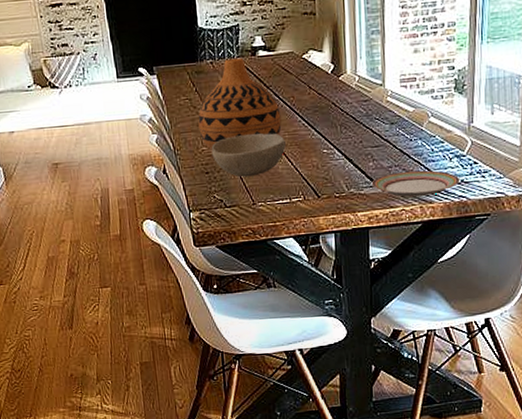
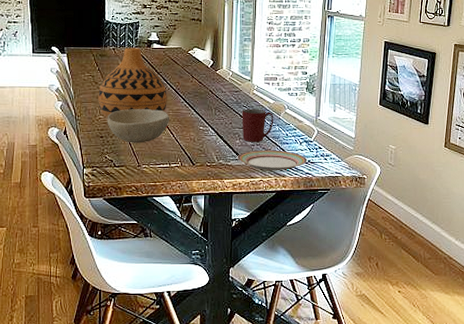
mug: none [373,120,415,164] -> present [241,108,274,142]

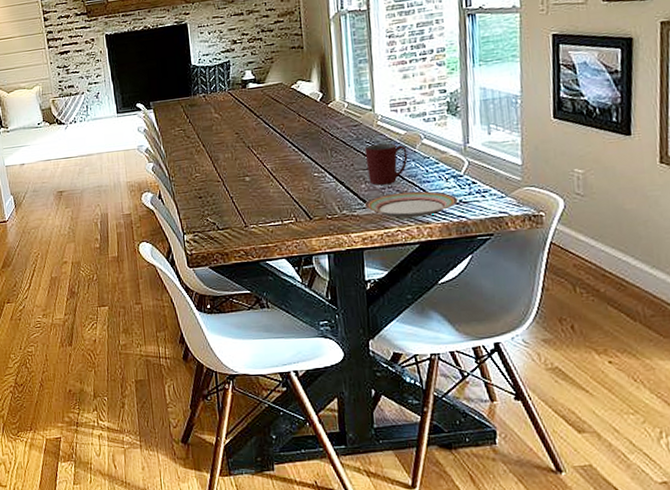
vase: present [98,47,167,119] -> none [191,90,272,176]
bowl: present [107,108,169,143] -> none [204,159,277,201]

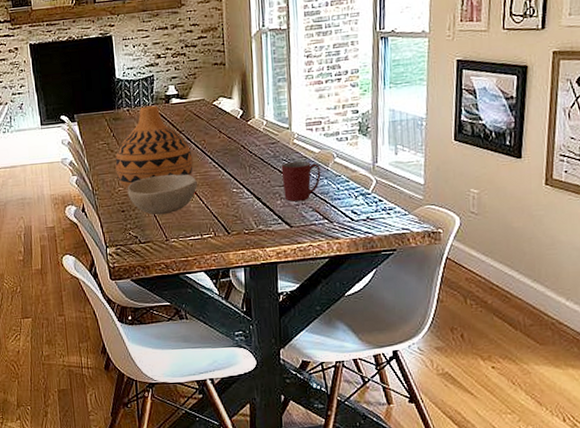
vase: none [191,90,272,176] -> present [115,105,193,190]
bowl: none [204,159,277,201] -> present [127,174,197,216]
plate: present [364,191,459,218] -> none [279,207,366,233]

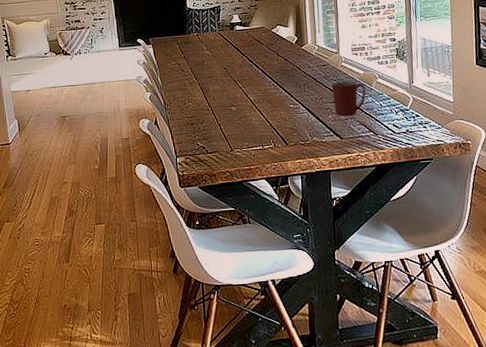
vase: present [115,105,193,190] -> none [185,31,255,105]
bowl: present [127,174,197,216] -> none [196,91,259,128]

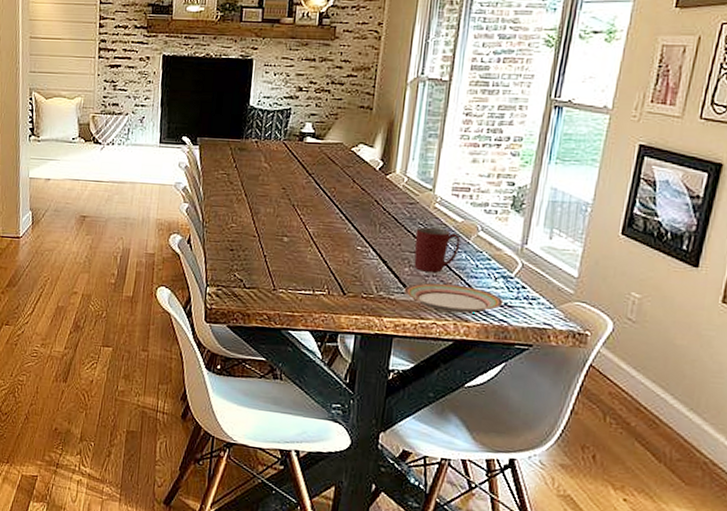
plate: none [331,121,406,144] -> present [403,282,504,314]

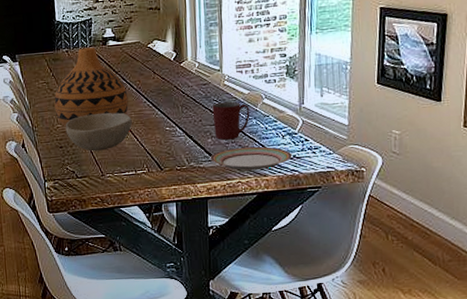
vase: none [231,140,319,228] -> present [54,47,129,127]
bowl: none [240,217,319,262] -> present [65,112,132,152]

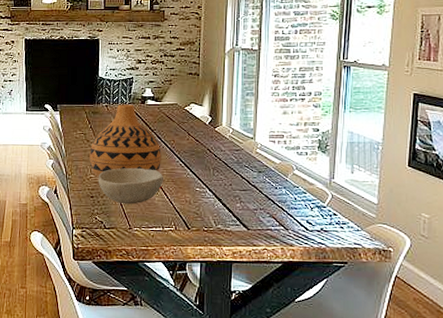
plate: present [210,146,293,170] -> none [237,214,320,239]
mug: present [212,101,250,140] -> none [243,169,280,206]

